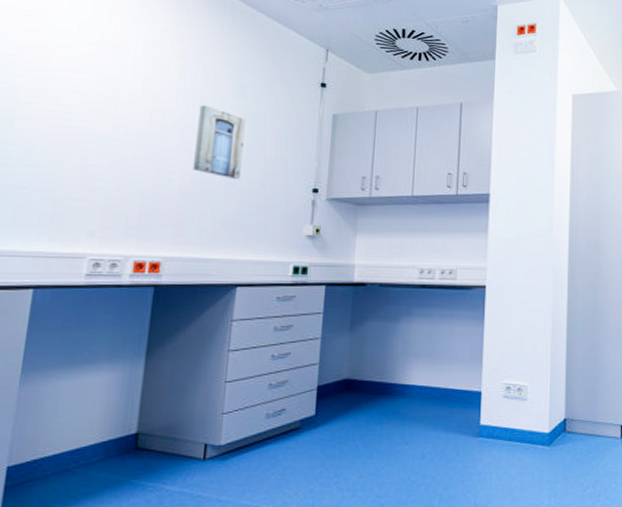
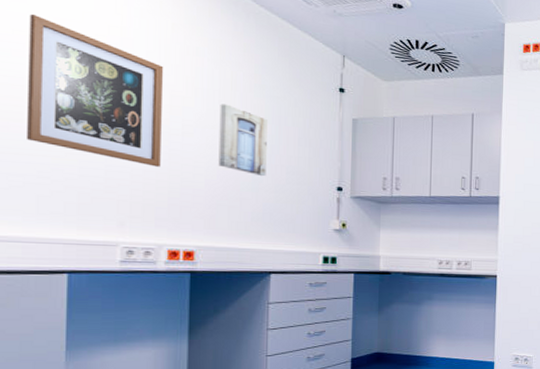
wall art: none [13,27,149,173] -> present [27,13,164,167]

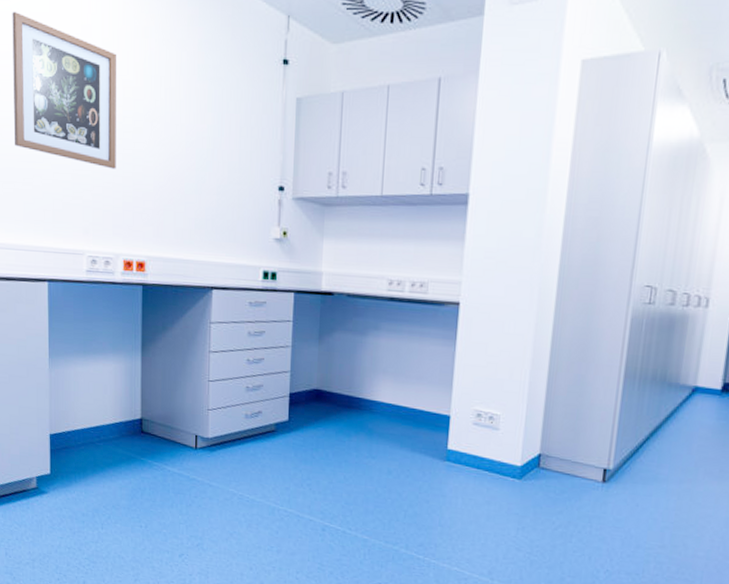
wall art: present [218,104,267,177] -> none [165,92,210,176]

